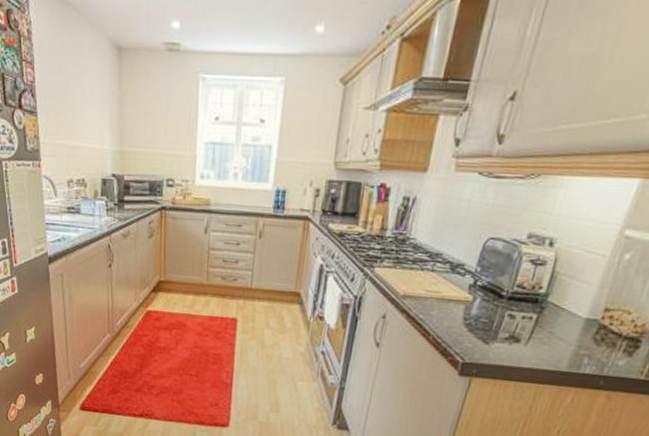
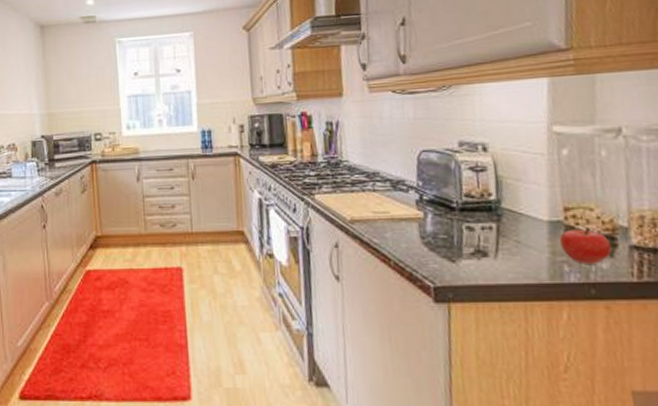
fruit: none [588,328,635,361] -> present [560,227,612,266]

